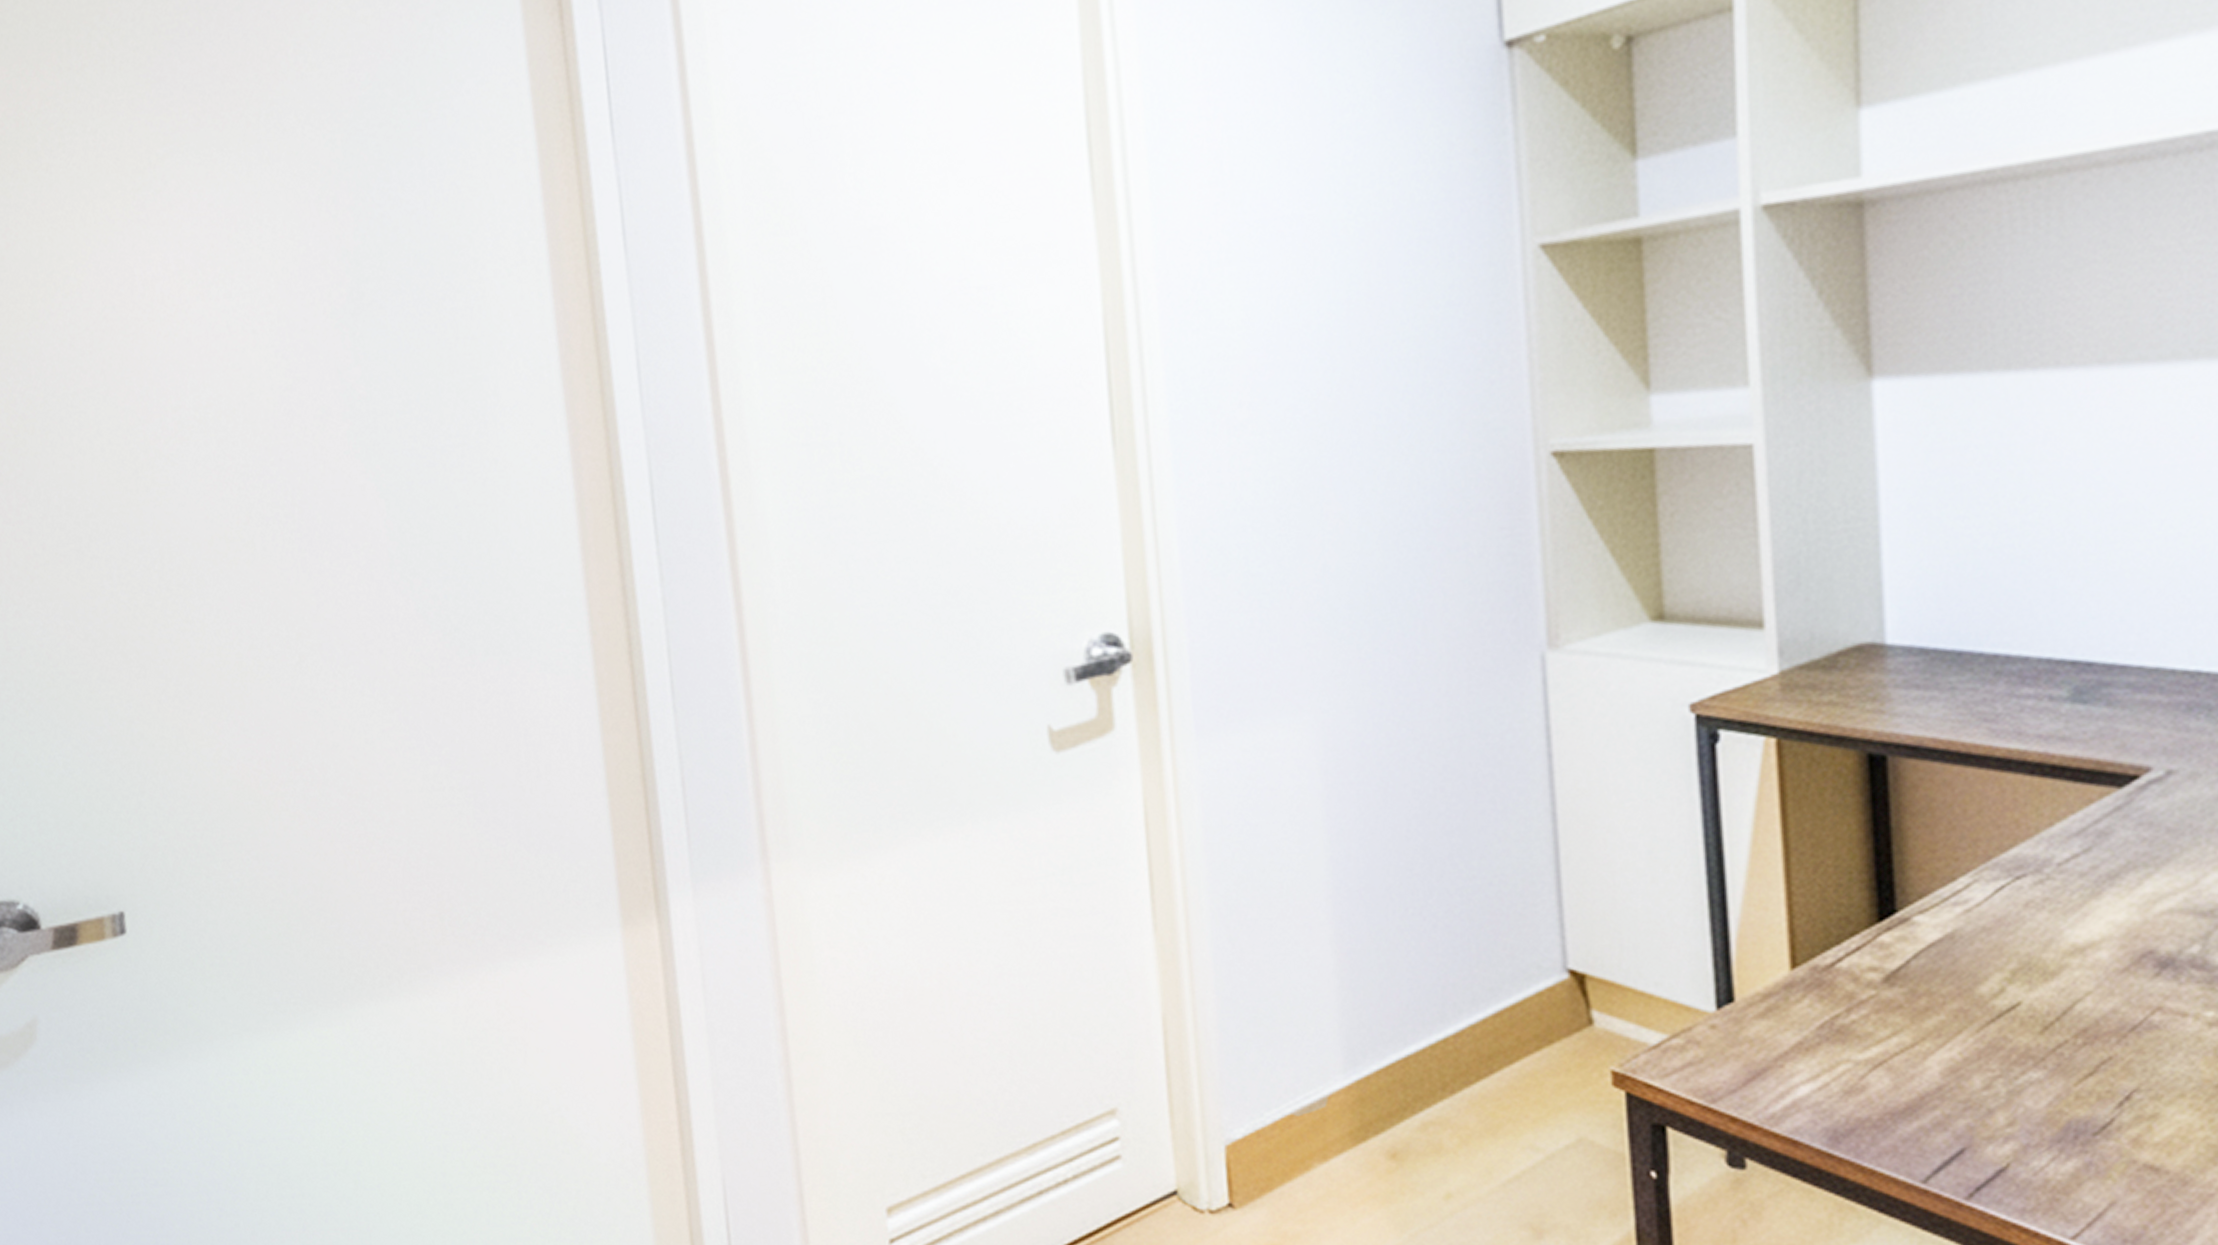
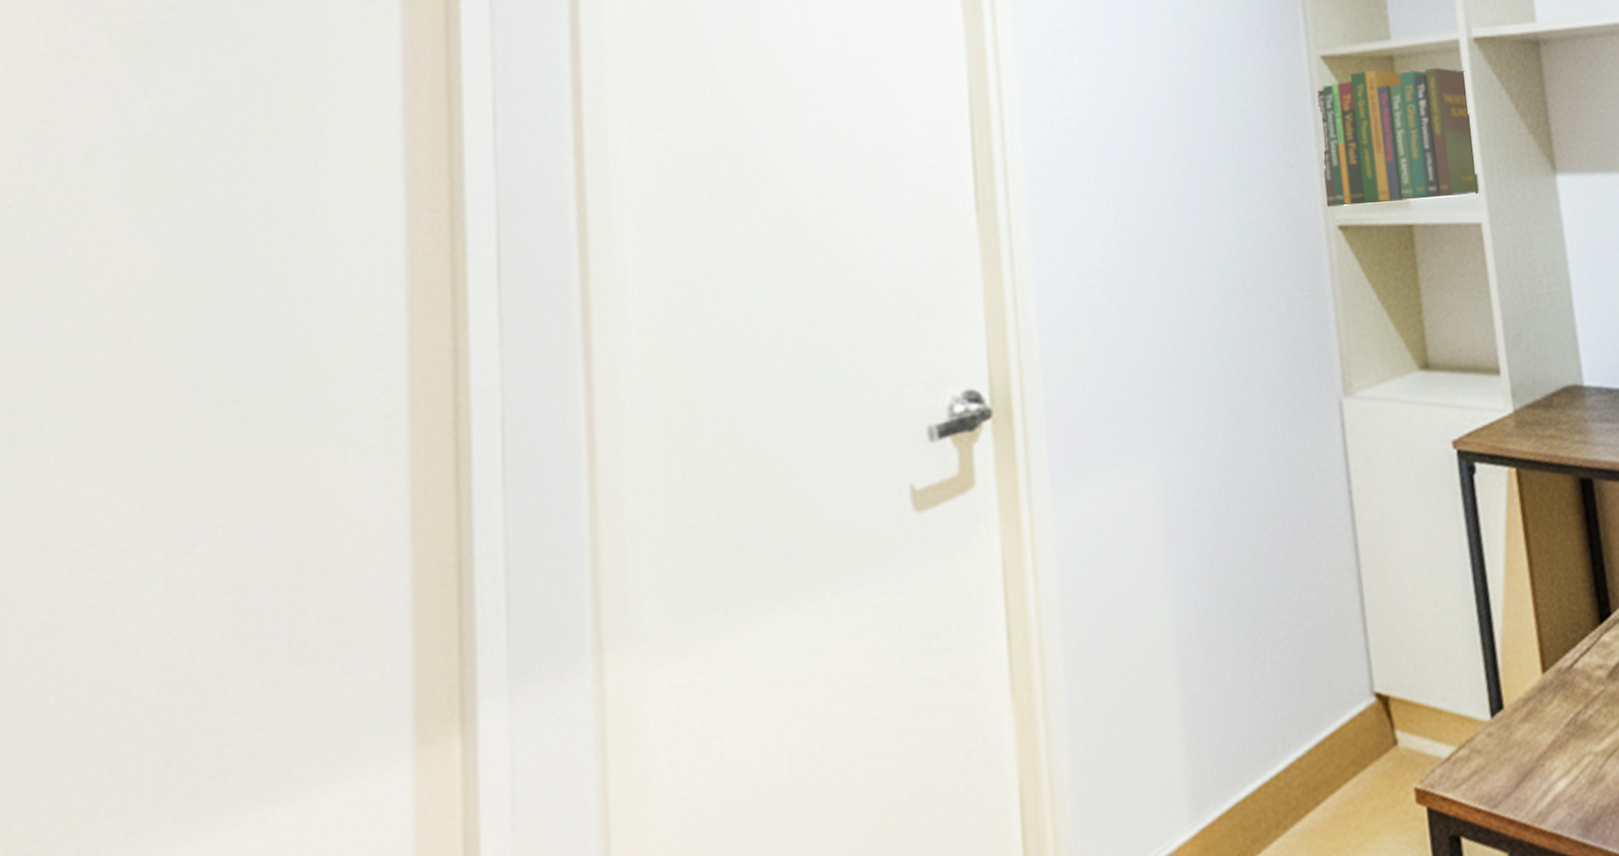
books: none [1530,247,1756,430] -> present [1316,67,1481,207]

